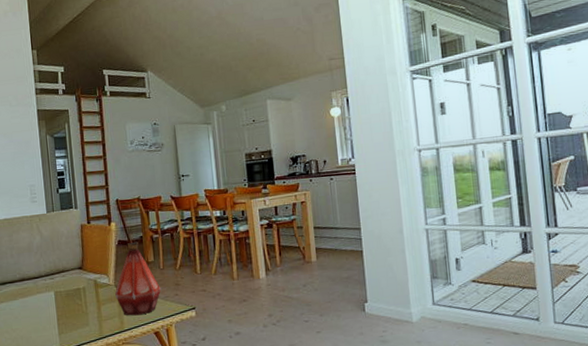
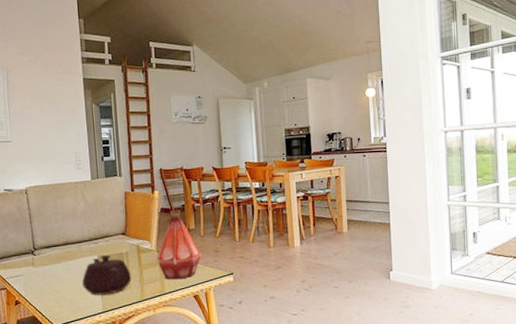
teapot: none [39,290,90,333] -> present [82,254,132,295]

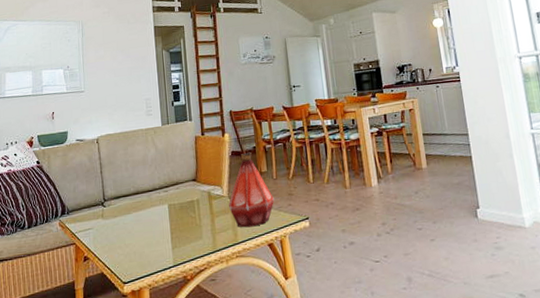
teapot: present [82,254,132,295] -> none [152,203,203,248]

